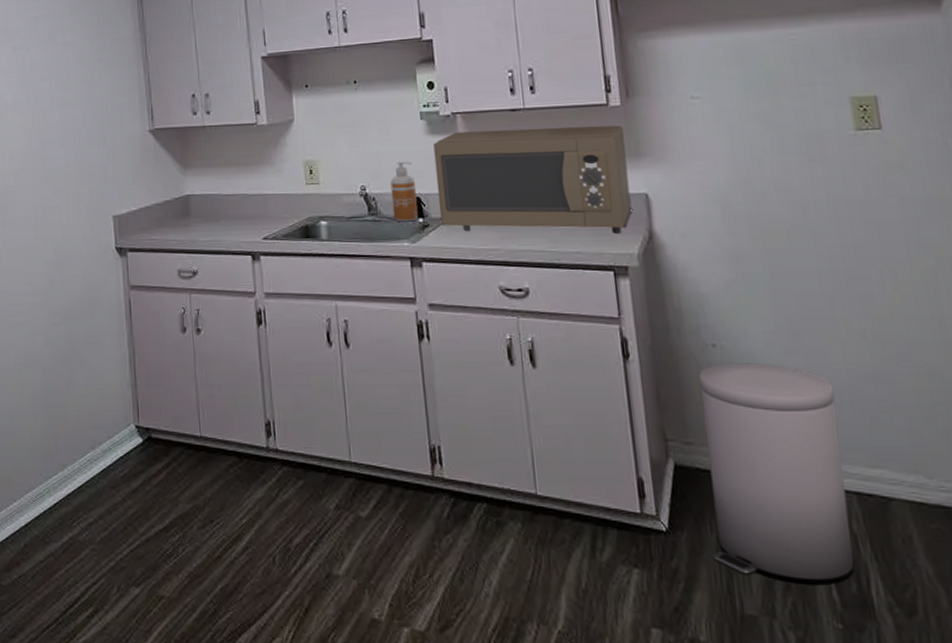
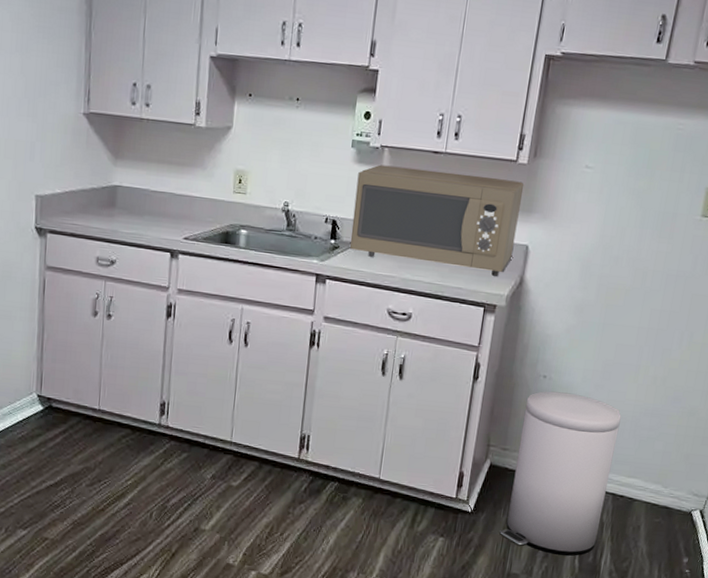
soap dispenser: present [390,161,419,222] -> none [308,184,335,242]

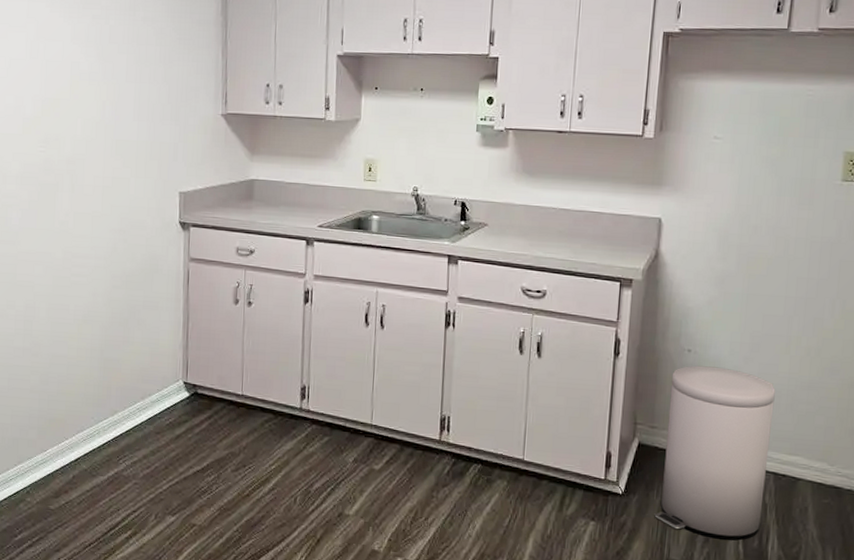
microwave: present [350,164,523,276] -> none [480,146,651,250]

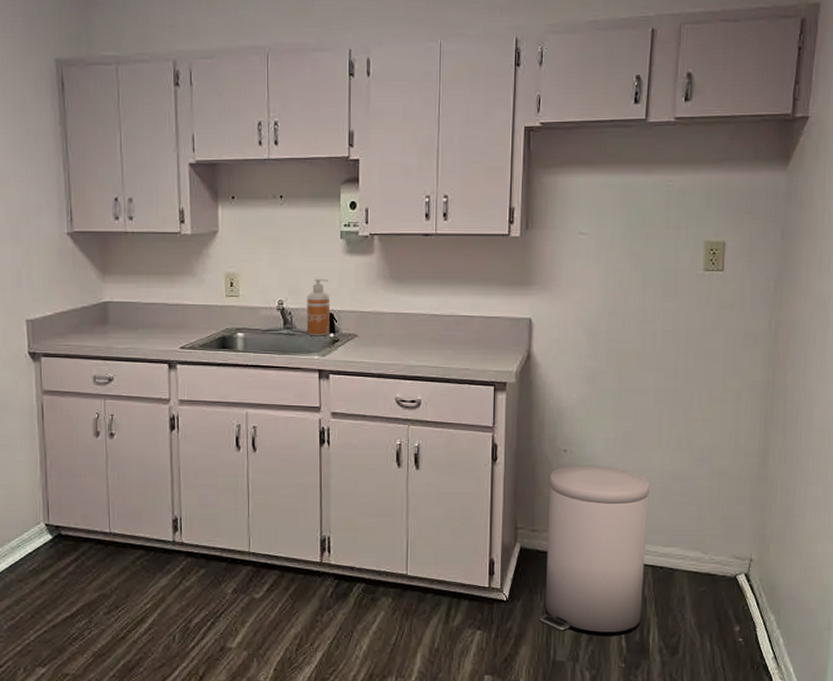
soap dispenser: none [438,168,463,224] -> present [307,278,331,336]

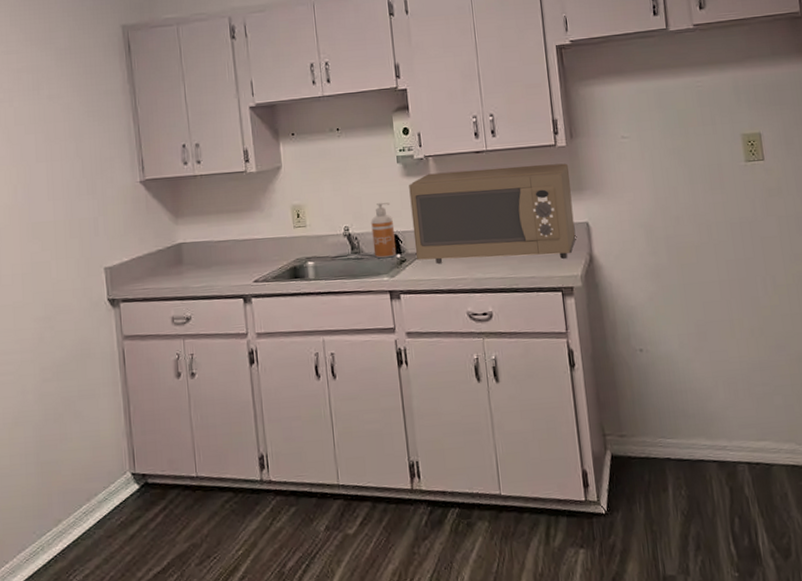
microwave: none [349,253,519,353] -> present [409,163,576,264]
pedal bin: present [539,465,650,636] -> none [629,362,747,544]

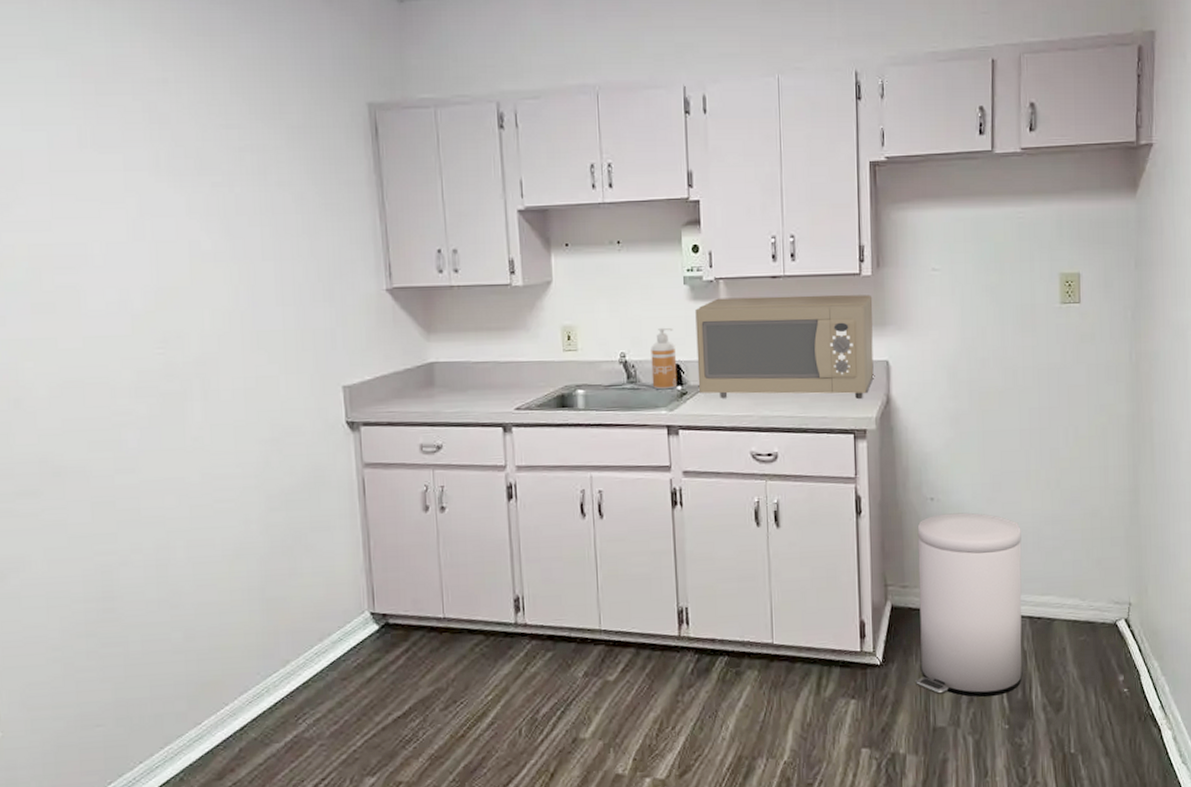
pedal bin: none [629,362,747,544] -> present [916,512,1023,697]

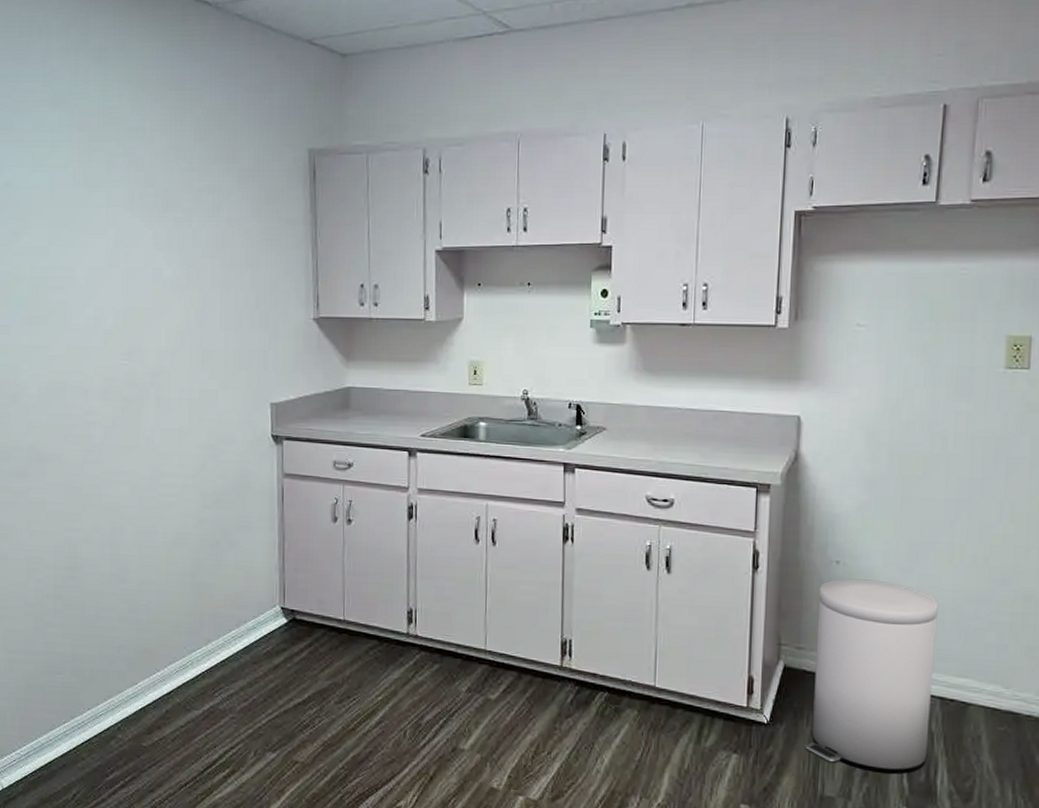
soap dispenser: present [651,327,678,390] -> none [552,368,578,429]
microwave: present [695,295,874,399] -> none [597,343,786,452]

